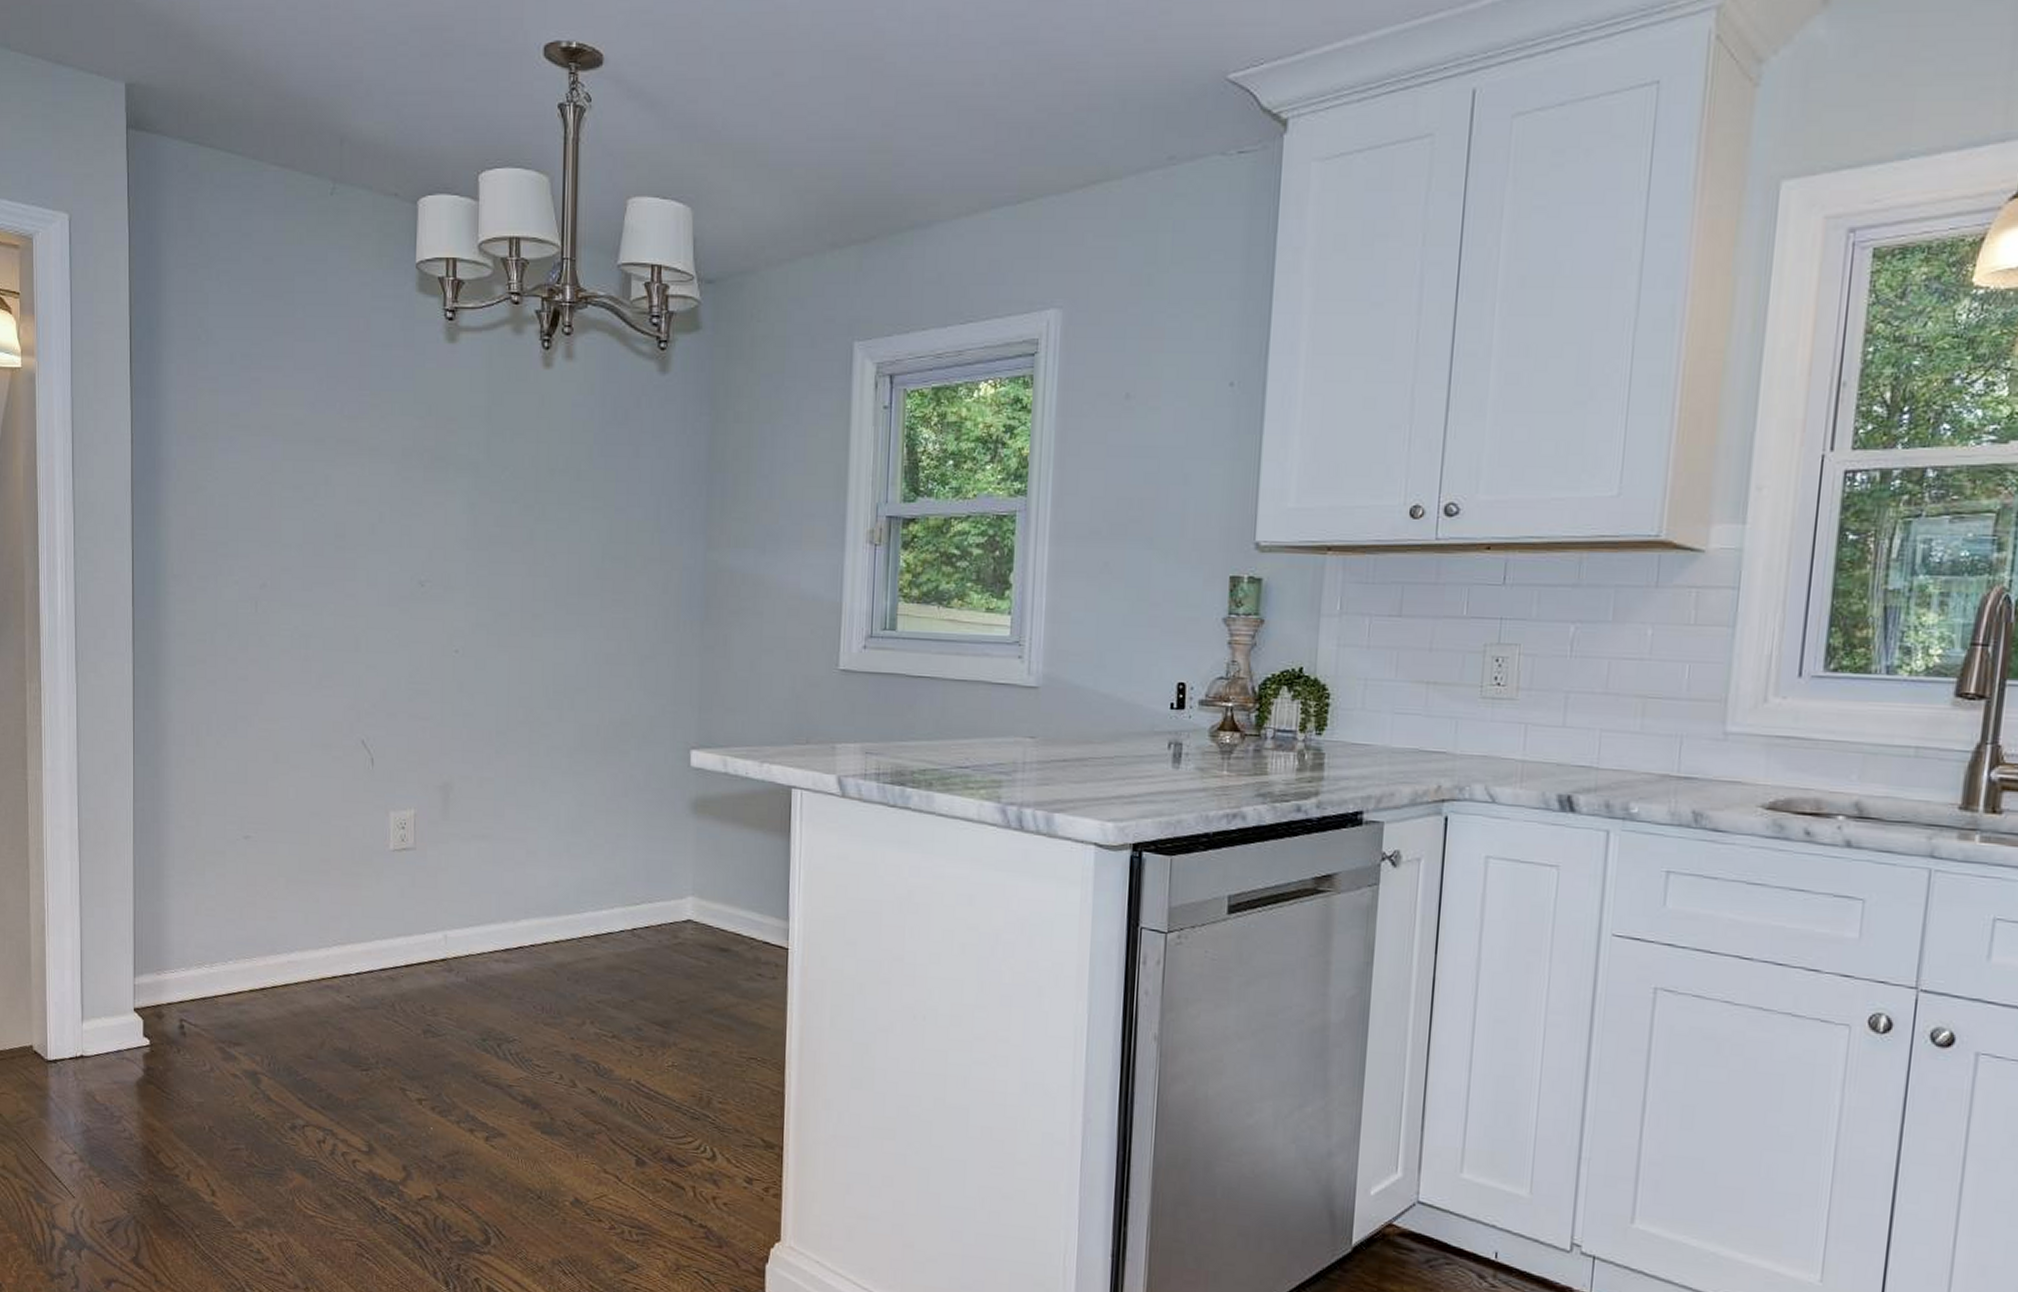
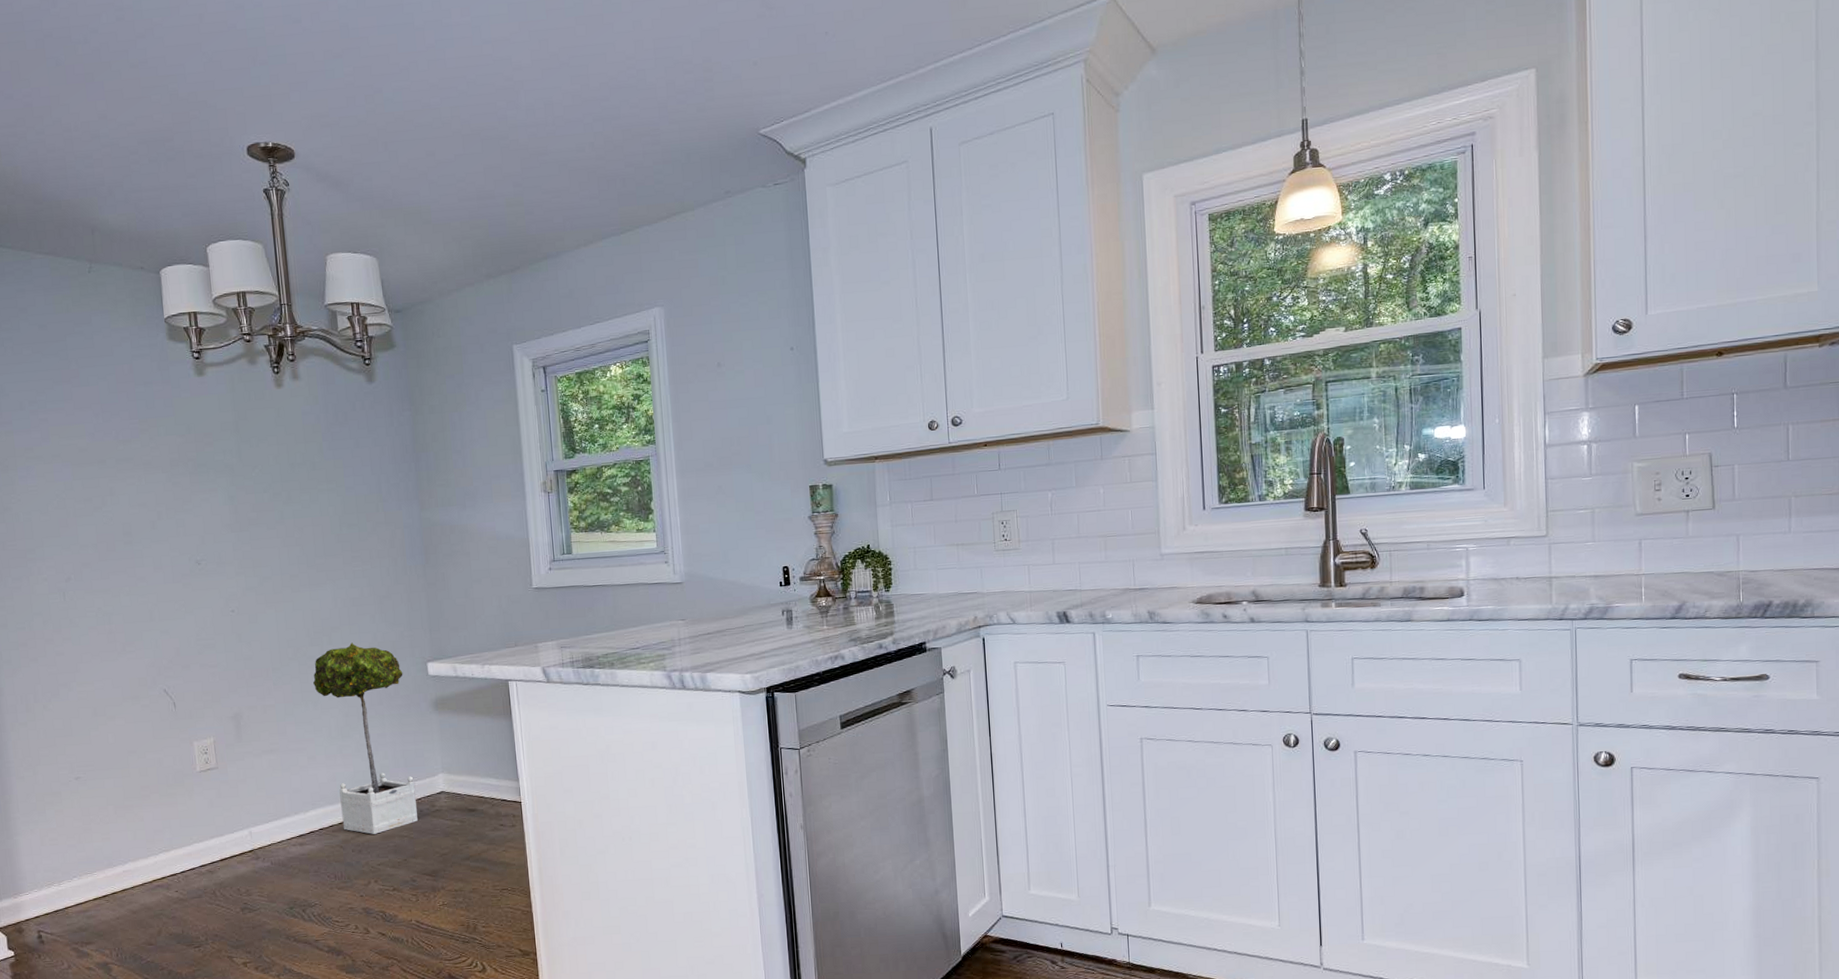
potted tree: none [545,711,659,962] -> present [313,642,419,834]

